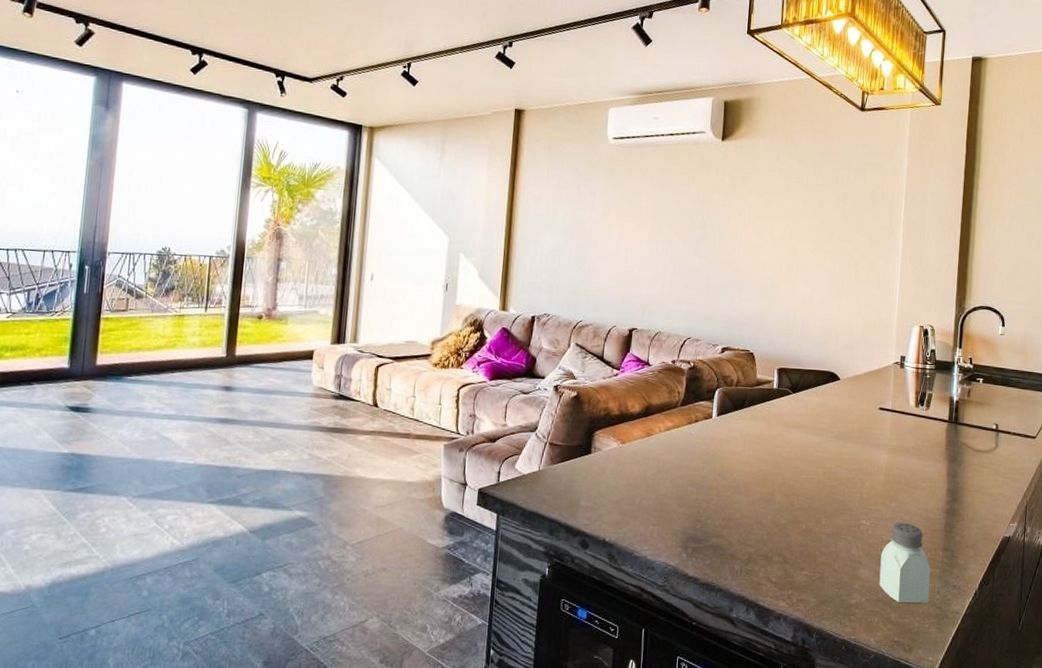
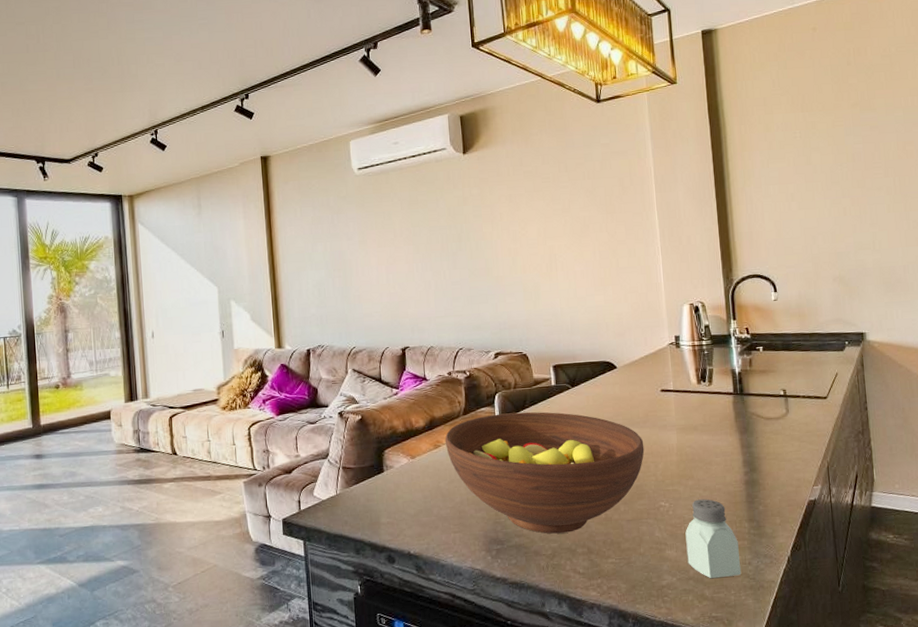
fruit bowl: none [658,409,855,540] -> present [445,411,645,534]

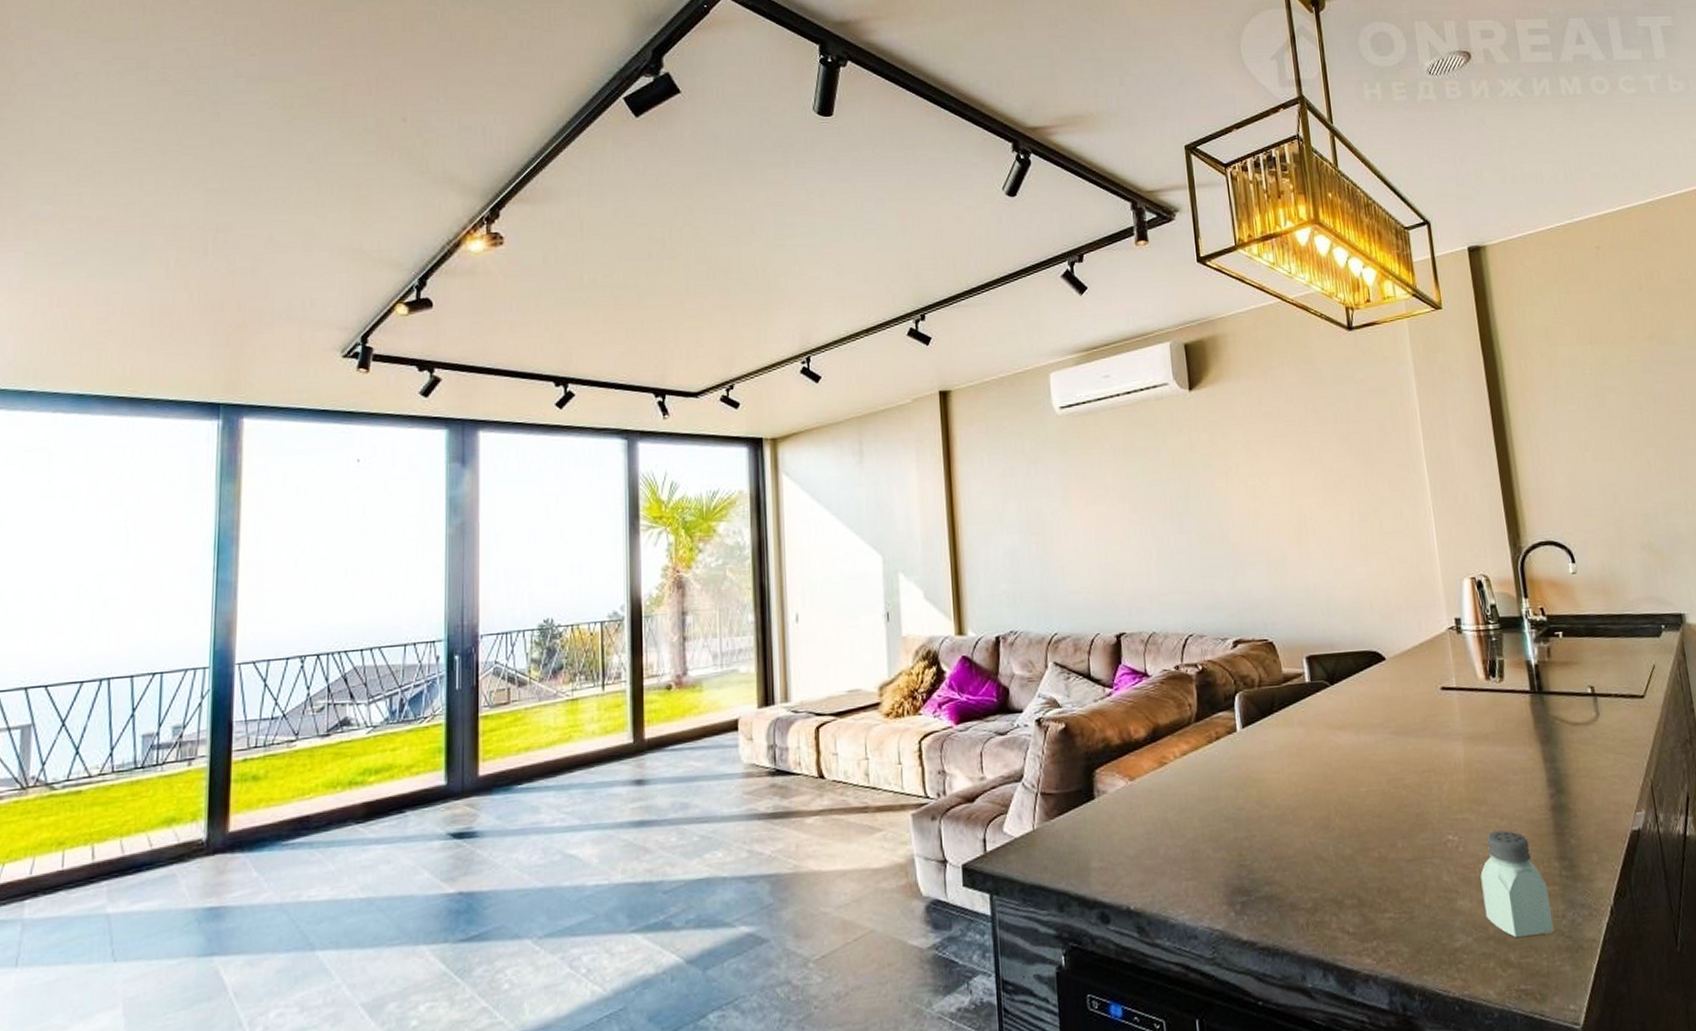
fruit bowl: present [445,411,645,534] -> none [1173,717,1425,880]

